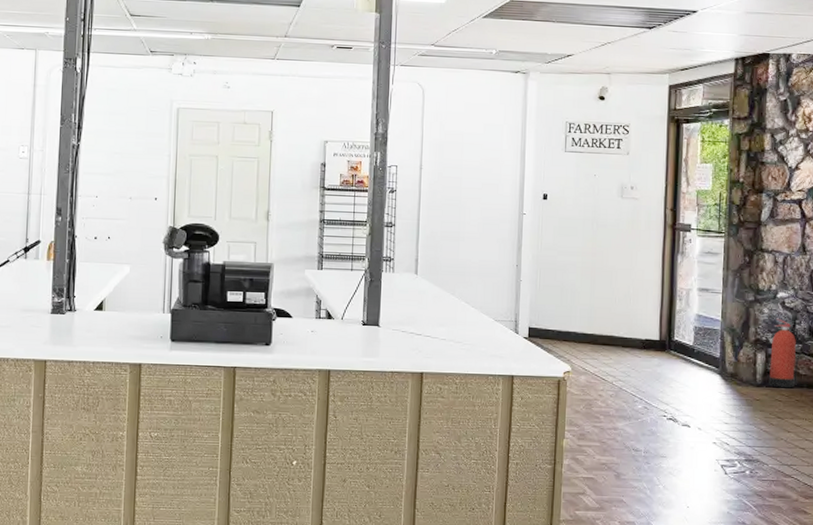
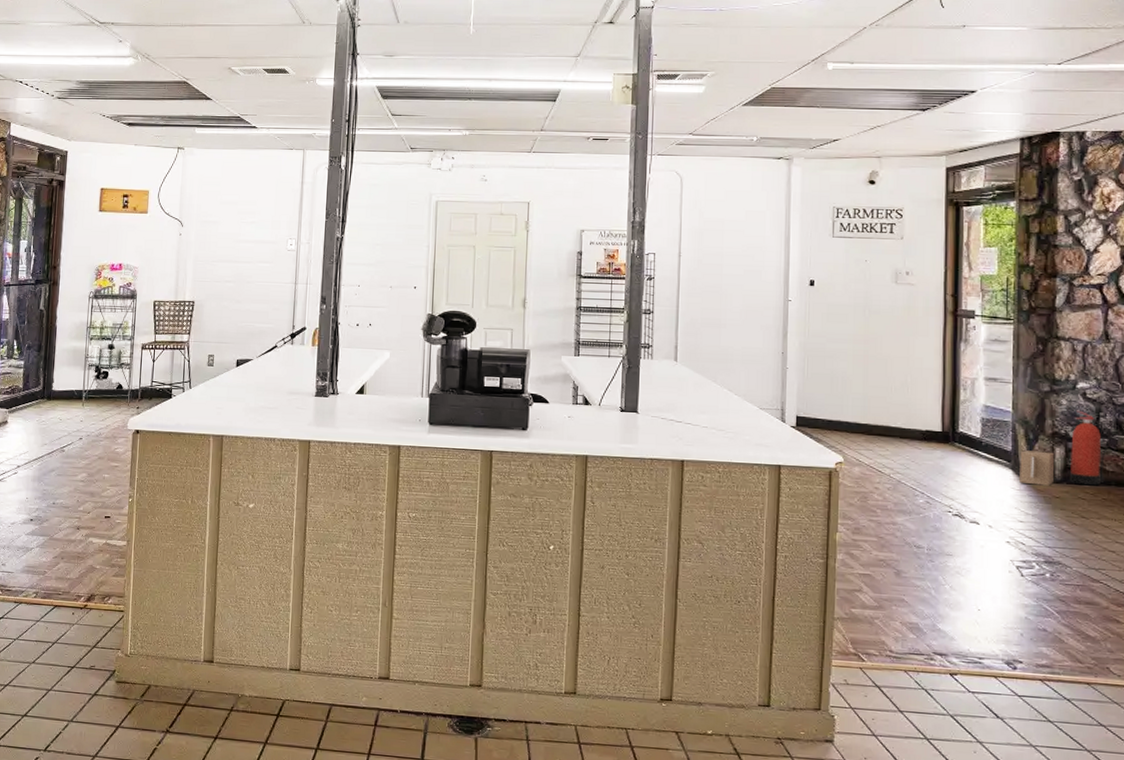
cardboard box: none [726,357,757,389] -> present [1019,450,1055,486]

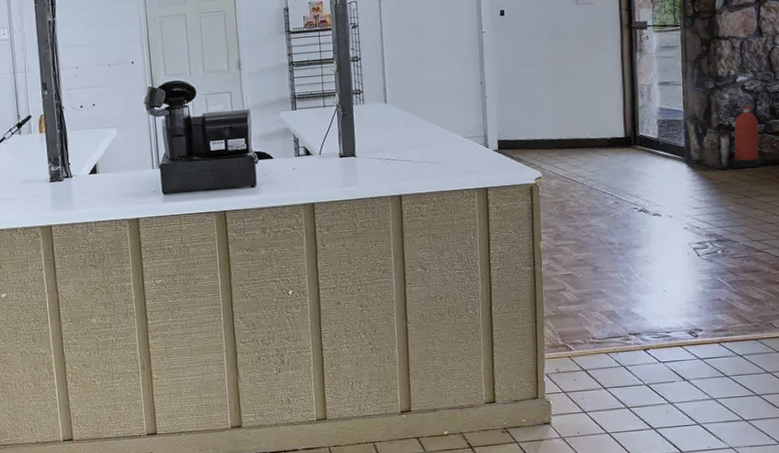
cardboard box: present [1019,450,1055,486] -> none [692,143,721,174]

